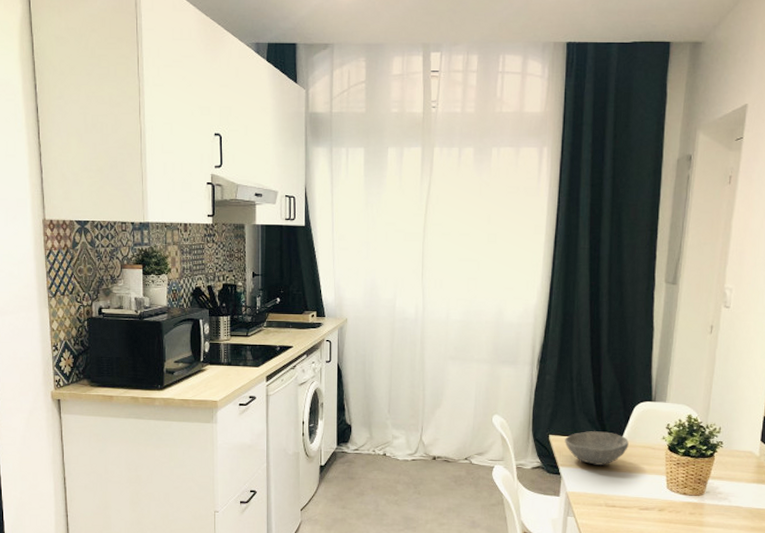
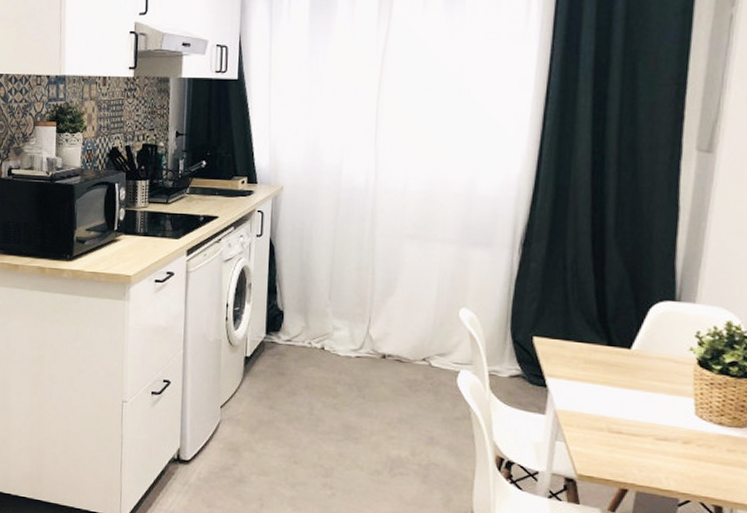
bowl: present [565,431,629,465] -> none [554,334,642,379]

